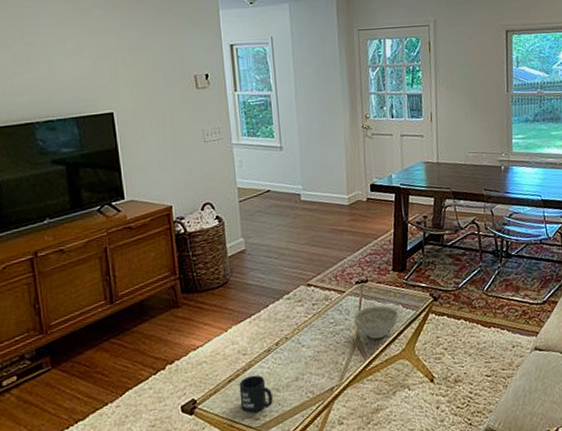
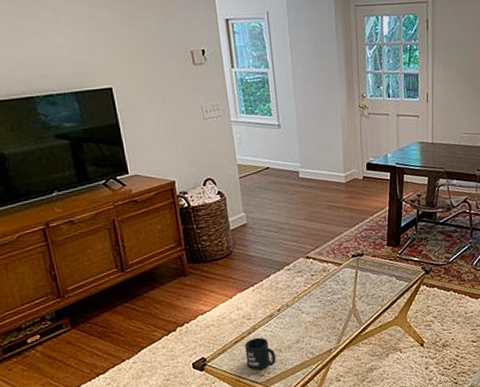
decorative bowl: present [353,305,399,339] -> none [349,277,393,307]

